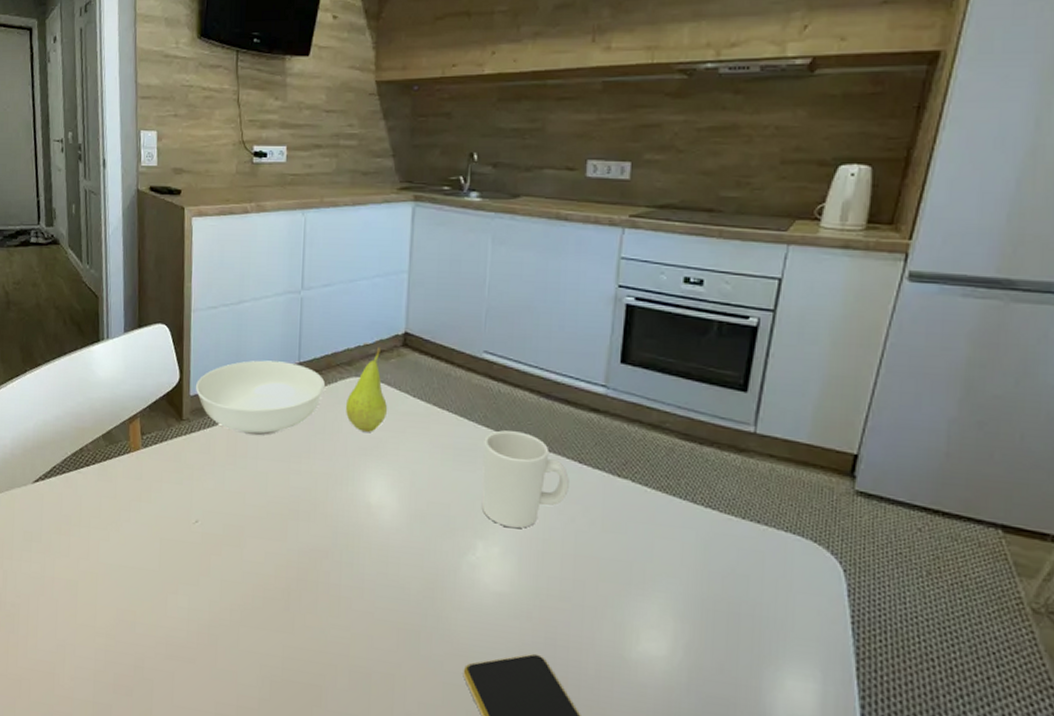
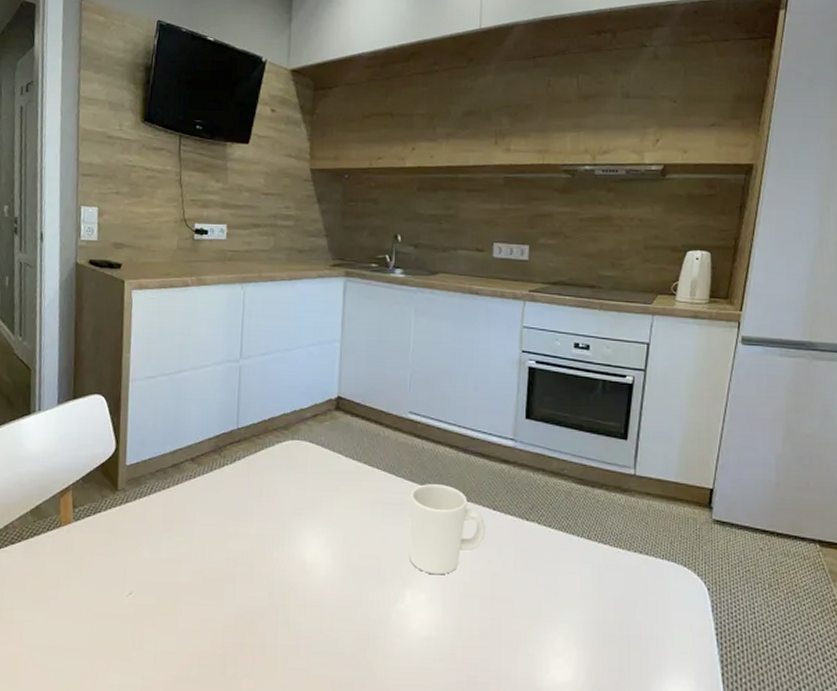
bowl: present [195,360,326,436] -> none [131,427,263,502]
fruit: present [345,347,388,432] -> none [281,411,322,492]

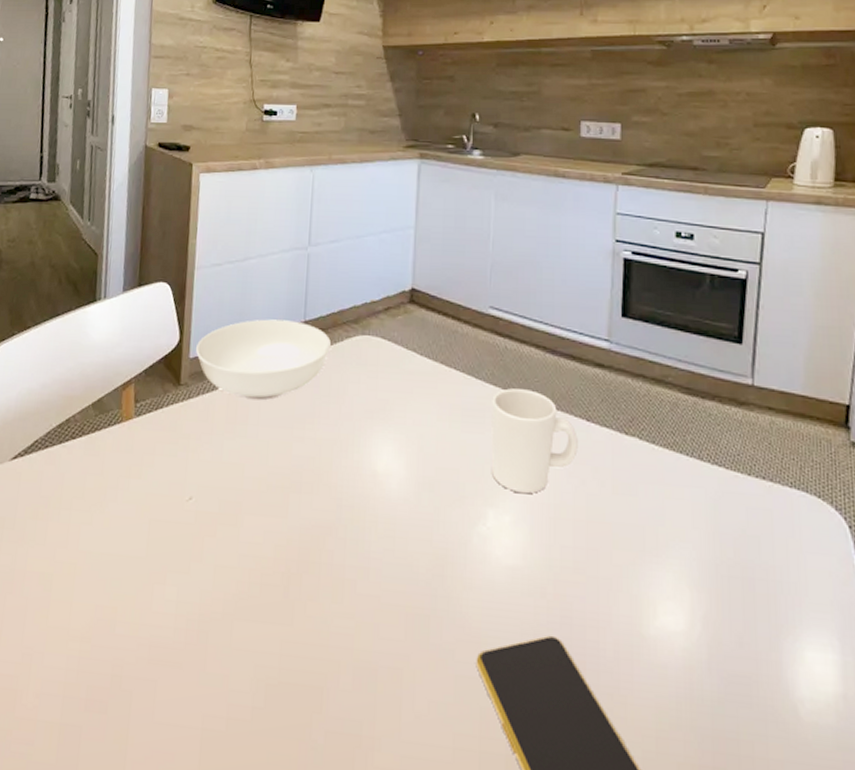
bowl: none [131,427,263,502] -> present [195,319,332,400]

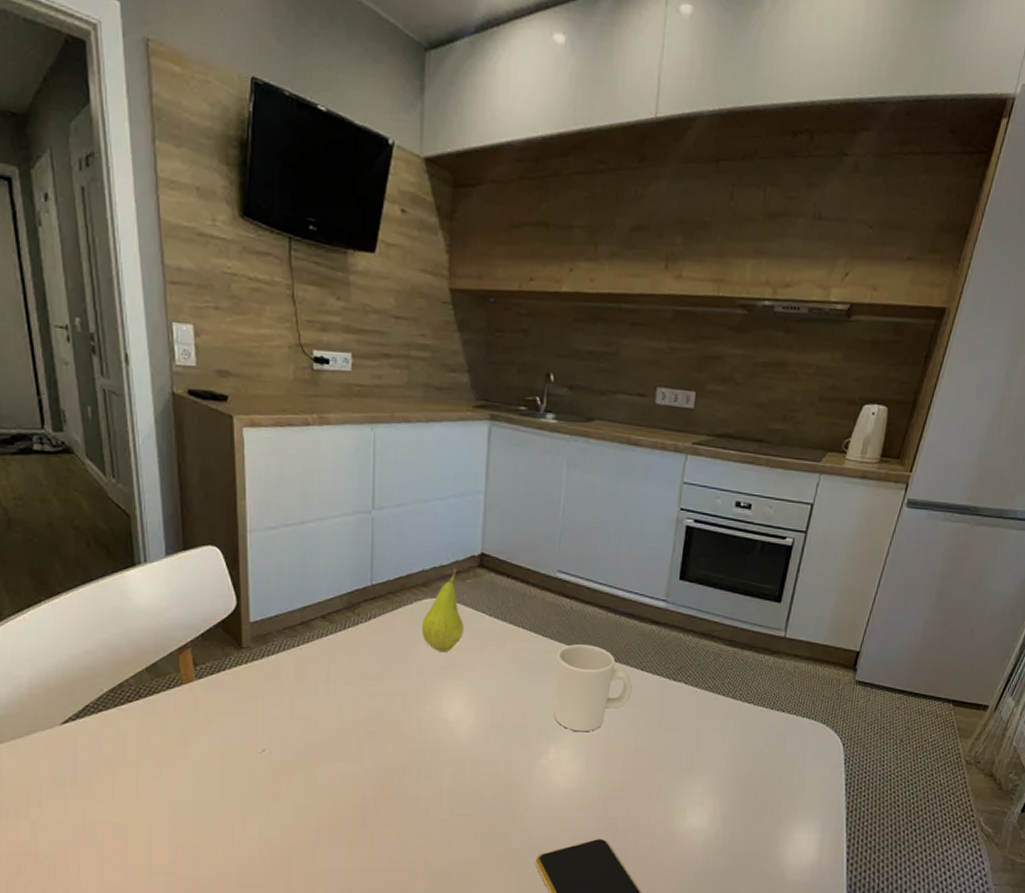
bowl: present [195,319,332,400] -> none [255,583,401,661]
fruit: none [351,303,395,393] -> present [421,567,465,652]

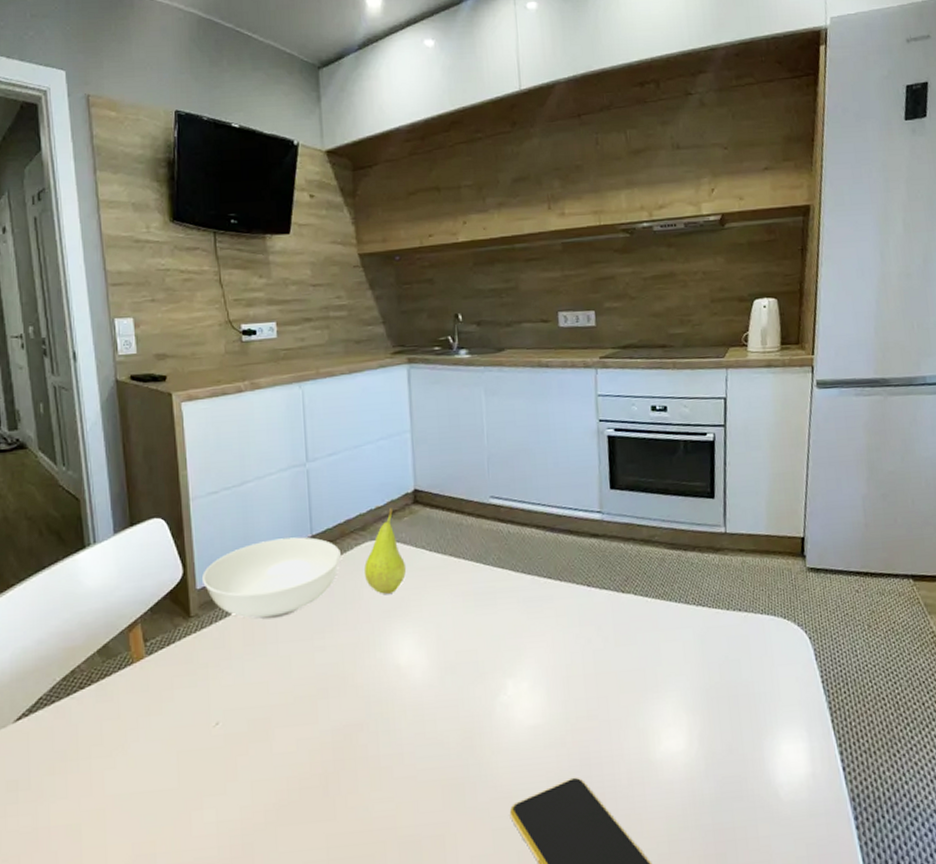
bowl: none [255,583,401,661] -> present [201,537,342,619]
mug: present [553,644,632,732] -> none [501,567,582,661]

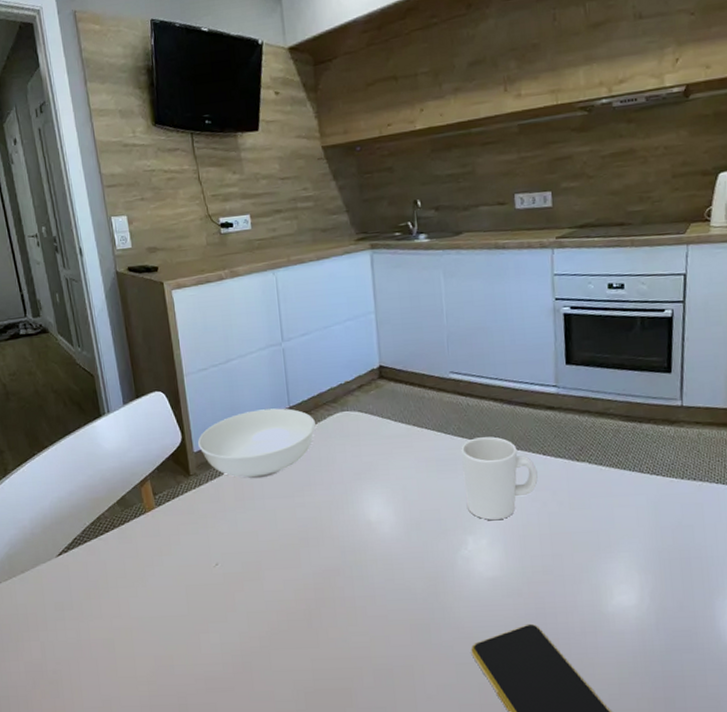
fruit: present [364,507,407,594] -> none [336,382,374,459]
mug: none [501,567,582,661] -> present [461,436,538,521]

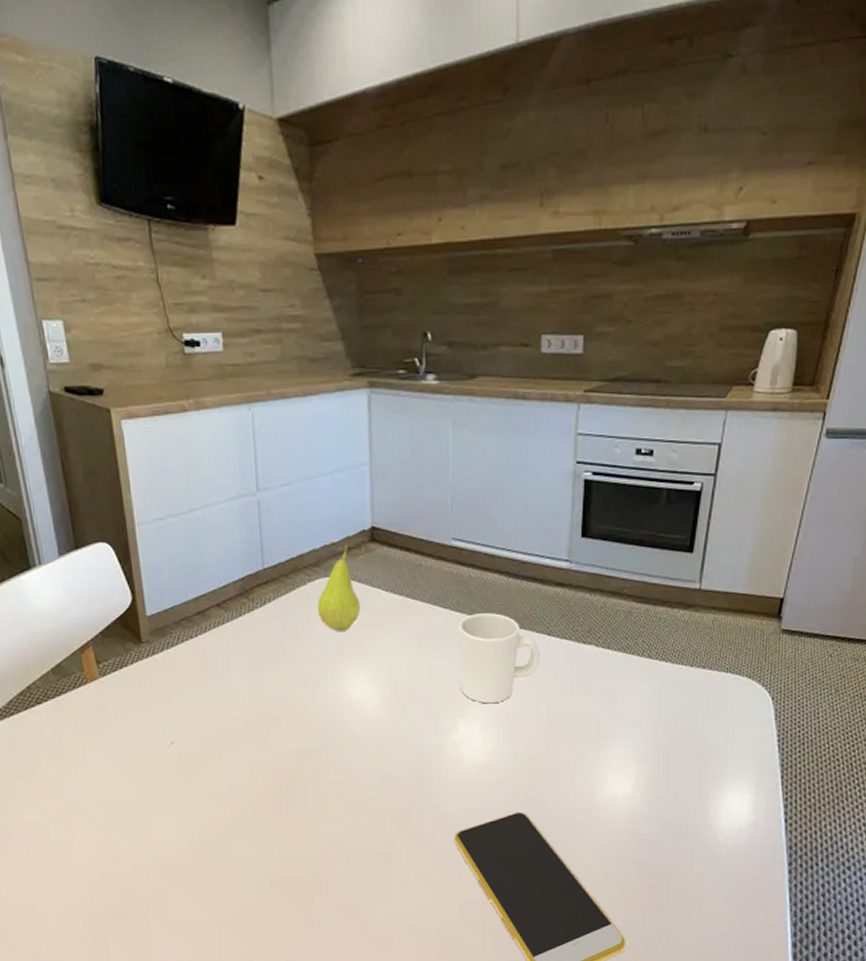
bowl: present [197,408,317,479] -> none [151,569,295,649]
fruit: none [336,382,374,459] -> present [317,544,361,631]

